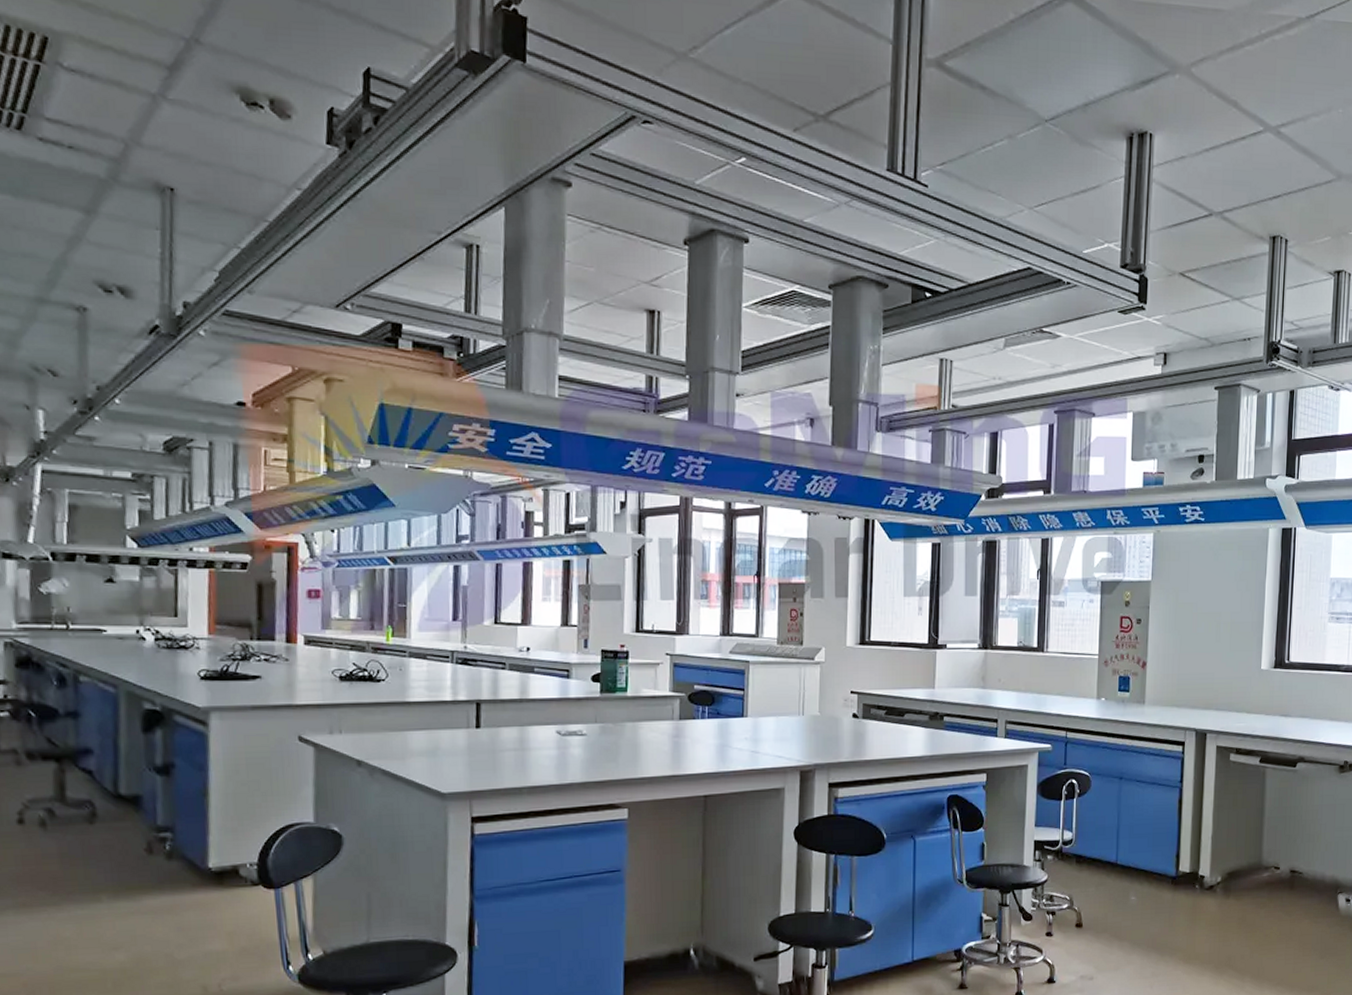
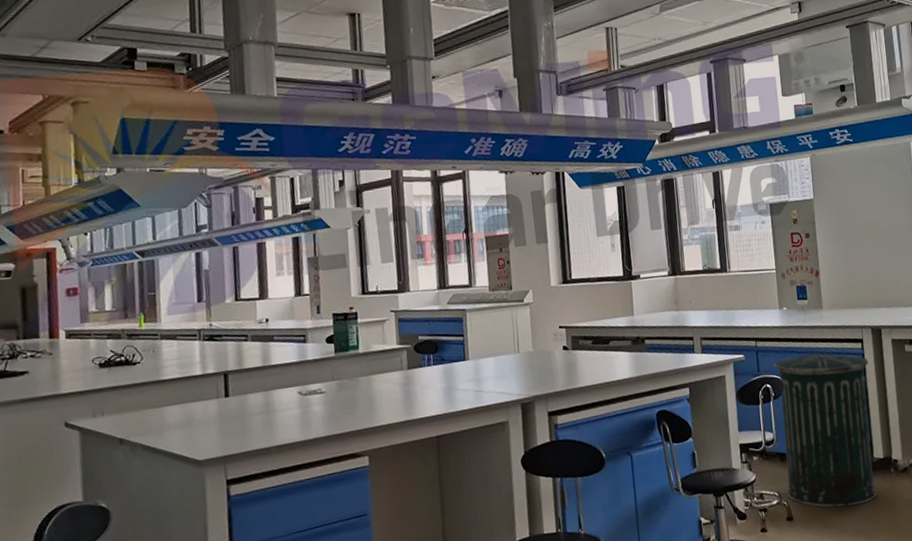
trash can: none [1080,750,1188,920] -> present [773,352,877,508]

